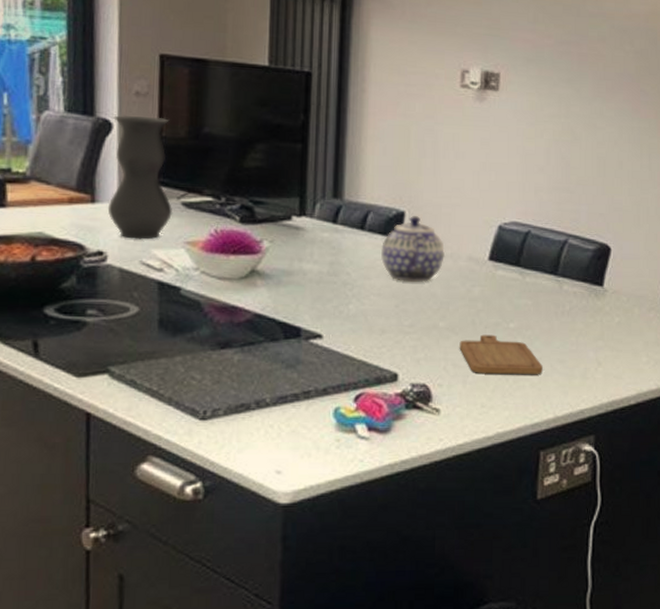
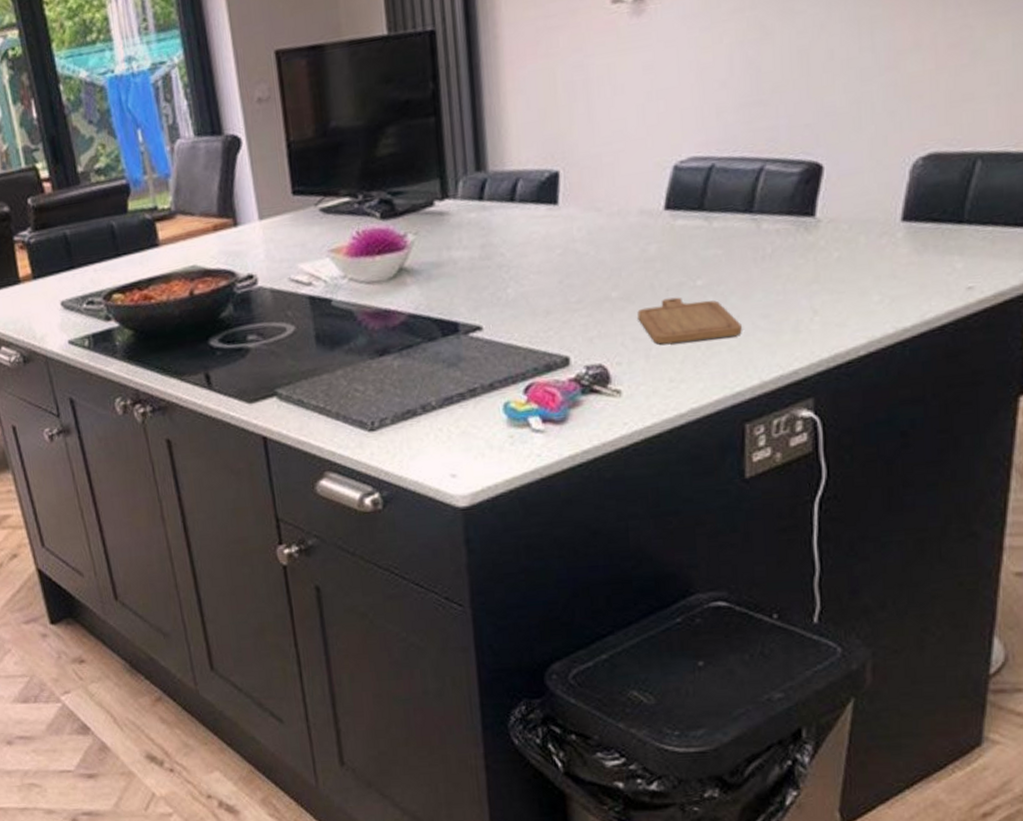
vase: present [107,115,173,239] -> none [241,120,313,257]
teapot: present [380,216,446,282] -> none [535,173,612,253]

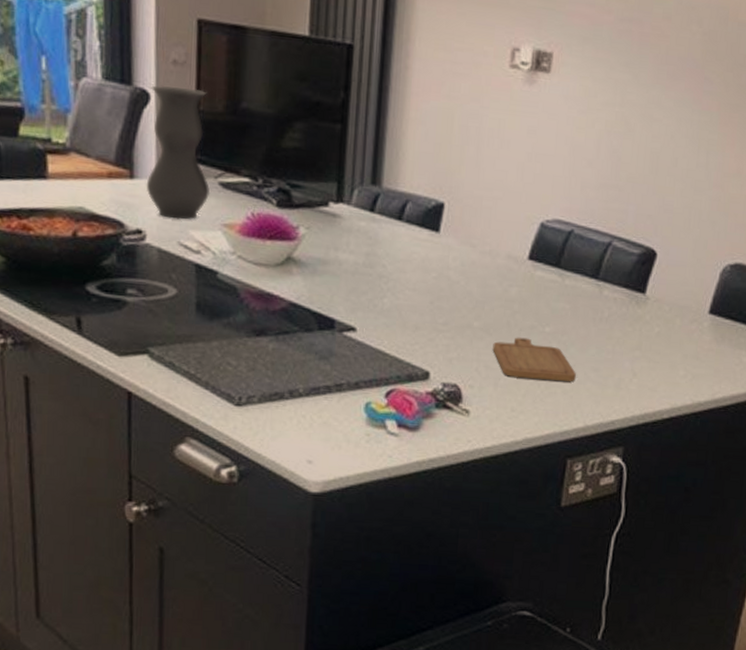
vase: none [241,120,313,257] -> present [146,85,211,219]

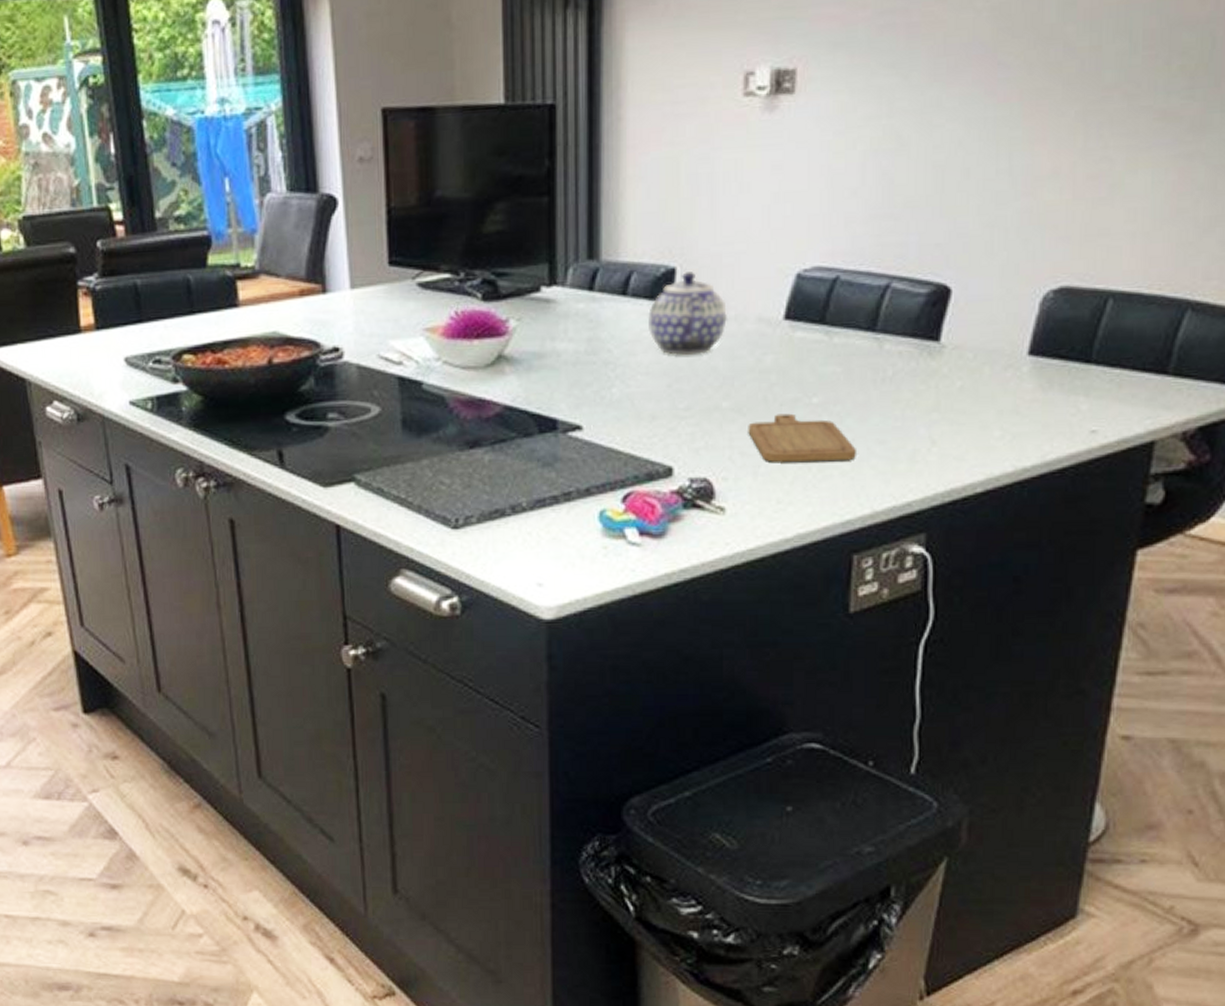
vase: present [146,85,211,219] -> none [338,184,409,331]
teapot: none [417,208,484,279] -> present [647,272,728,355]

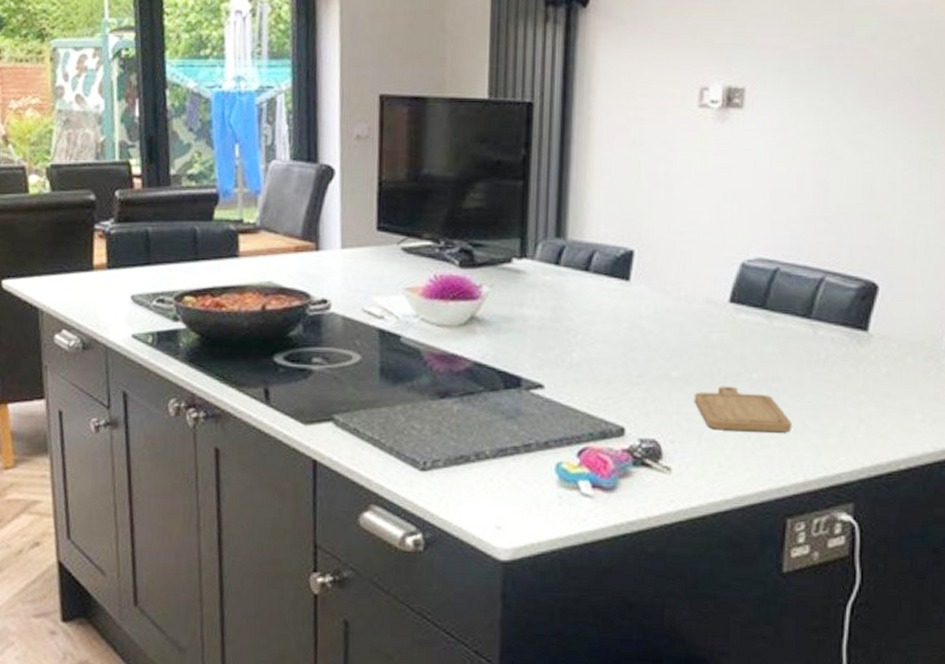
teapot: present [647,272,728,355] -> none [606,255,679,328]

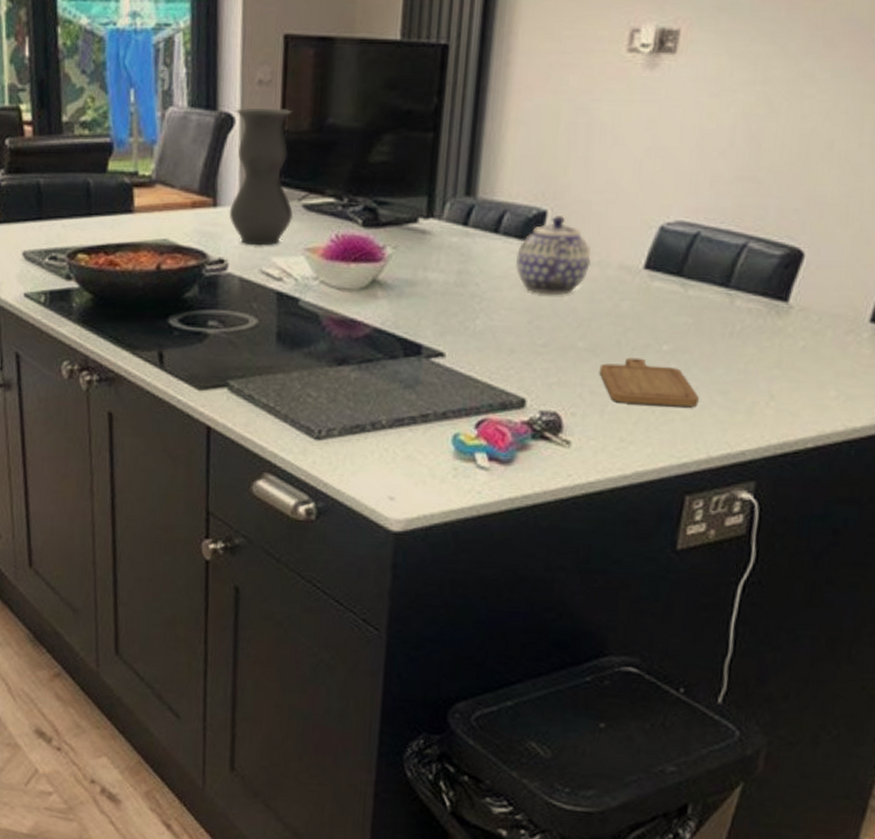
vase: none [331,160,393,287] -> present [229,107,294,246]
teapot: none [606,255,679,328] -> present [515,216,592,295]

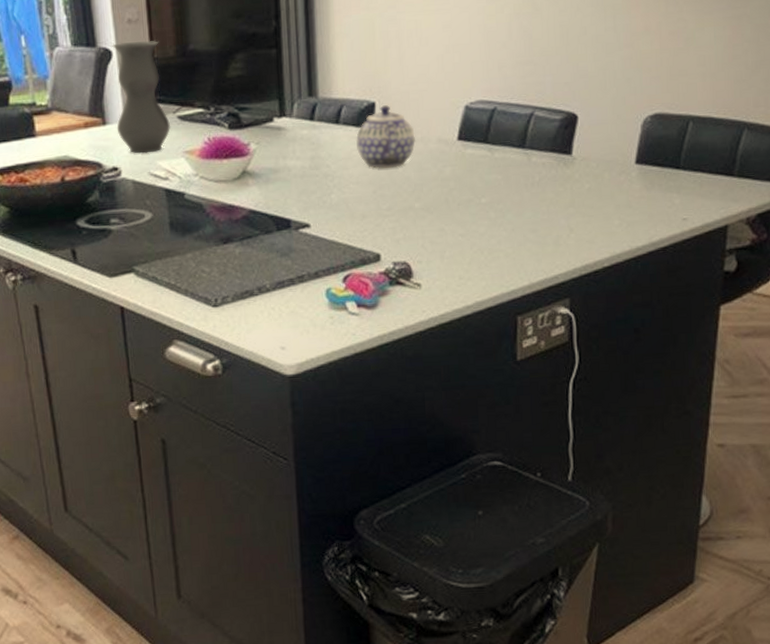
chopping board: present [599,357,699,407] -> none [435,211,516,248]

